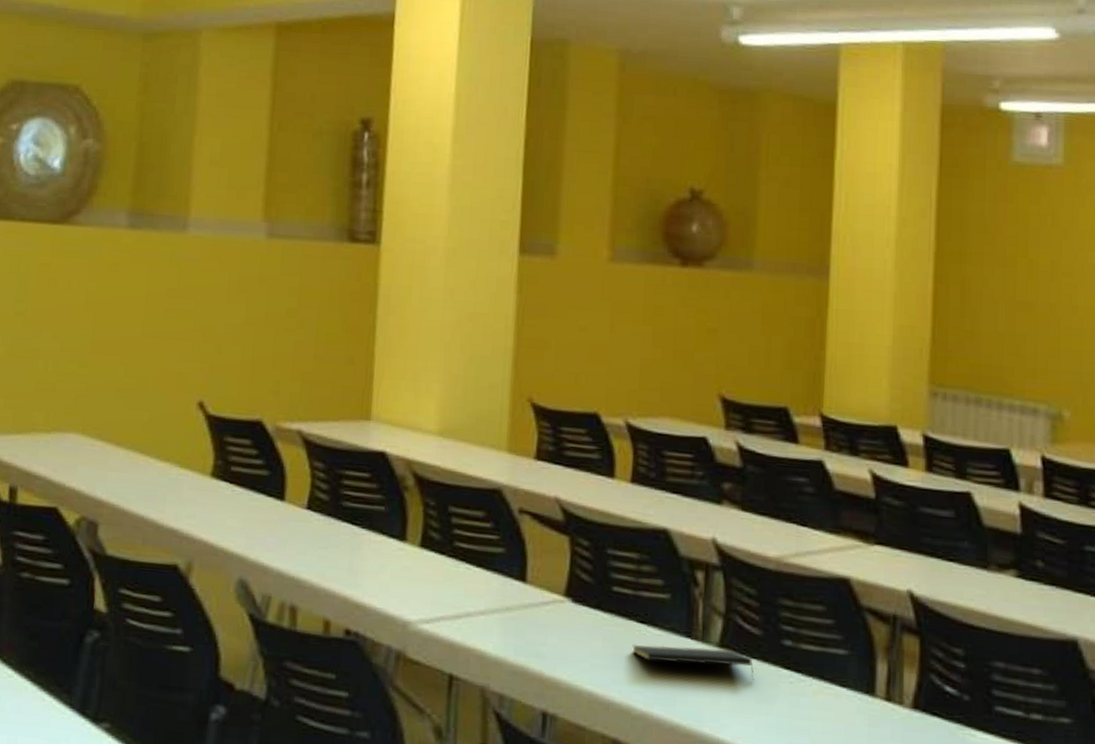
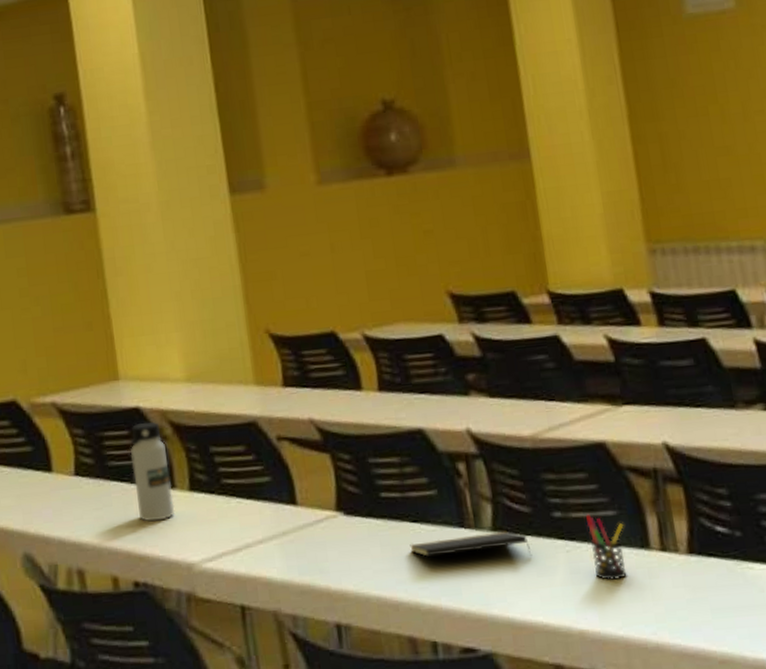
water bottle: none [364,468,404,572] -> present [130,421,176,522]
pen holder: none [814,648,853,722] -> present [586,514,627,581]

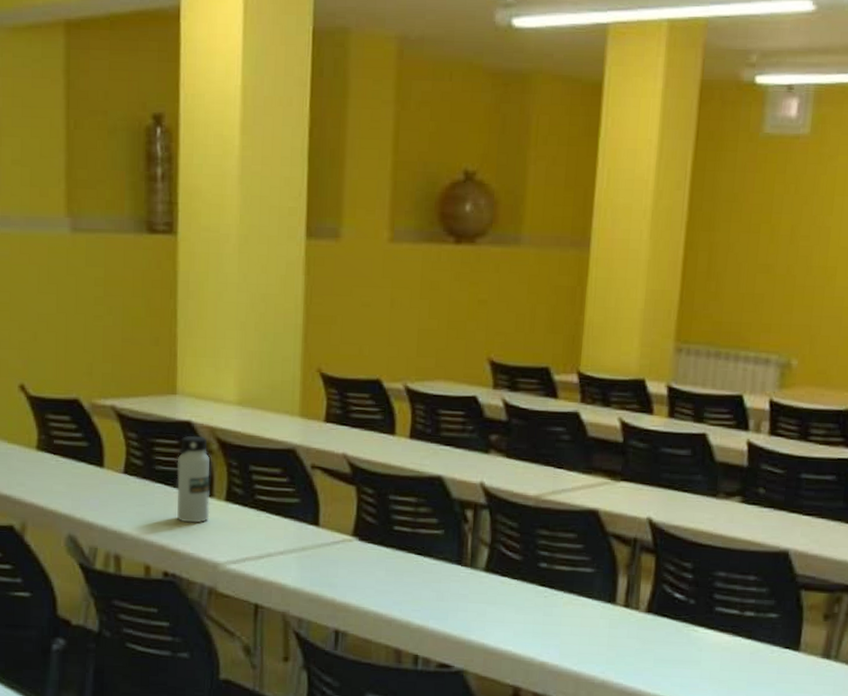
notepad: present [409,531,532,557] -> none [411,572,515,596]
pen holder: present [586,514,627,581] -> none [564,568,598,626]

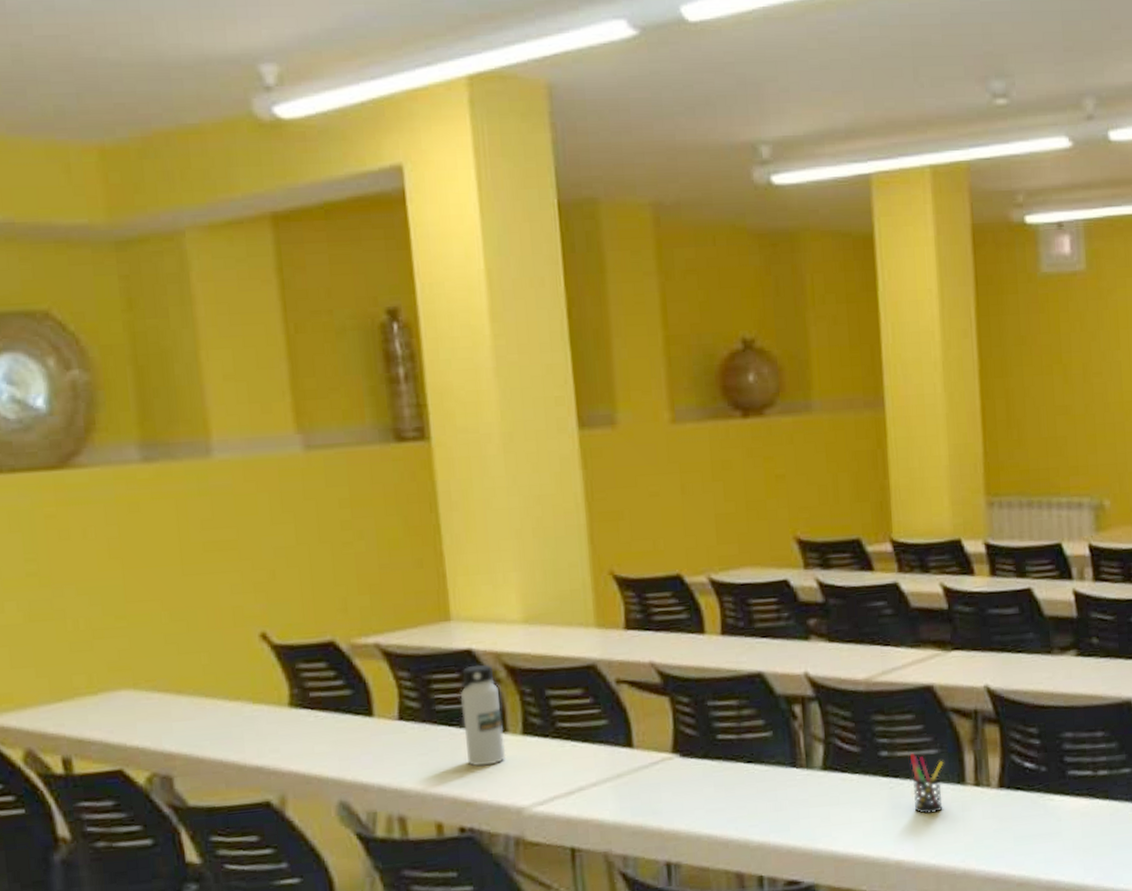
pen holder: none [564,568,598,626] -> present [909,752,944,815]

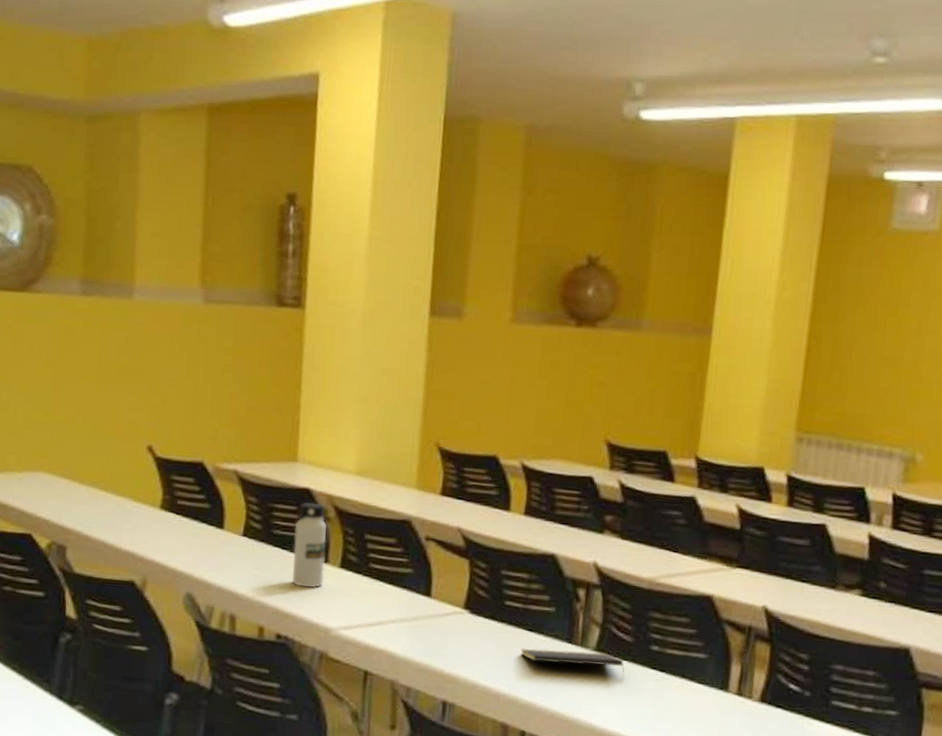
notepad: none [743,770,858,796] -> present [520,648,625,678]
pen holder: present [909,752,944,815] -> none [674,653,710,712]

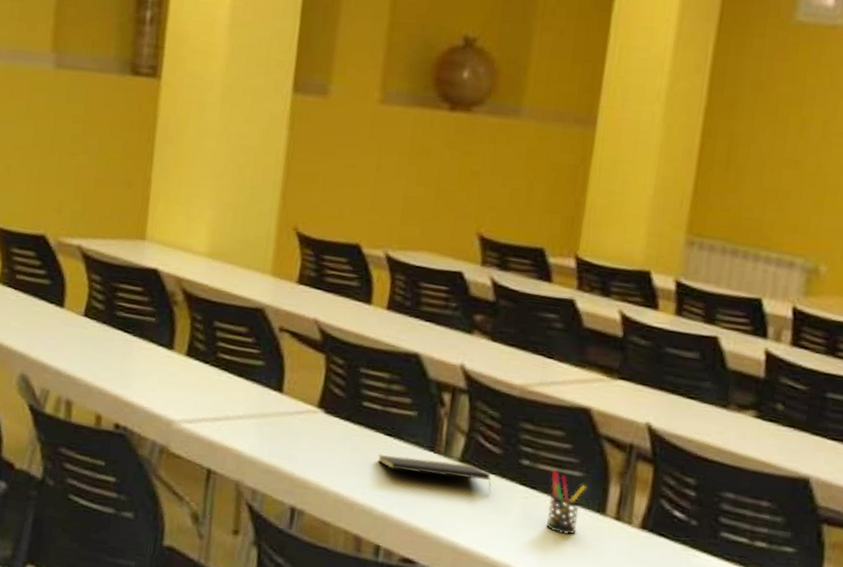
water bottle: present [292,502,326,588] -> none [134,284,174,376]
pen holder: none [674,653,710,712] -> present [545,469,586,535]

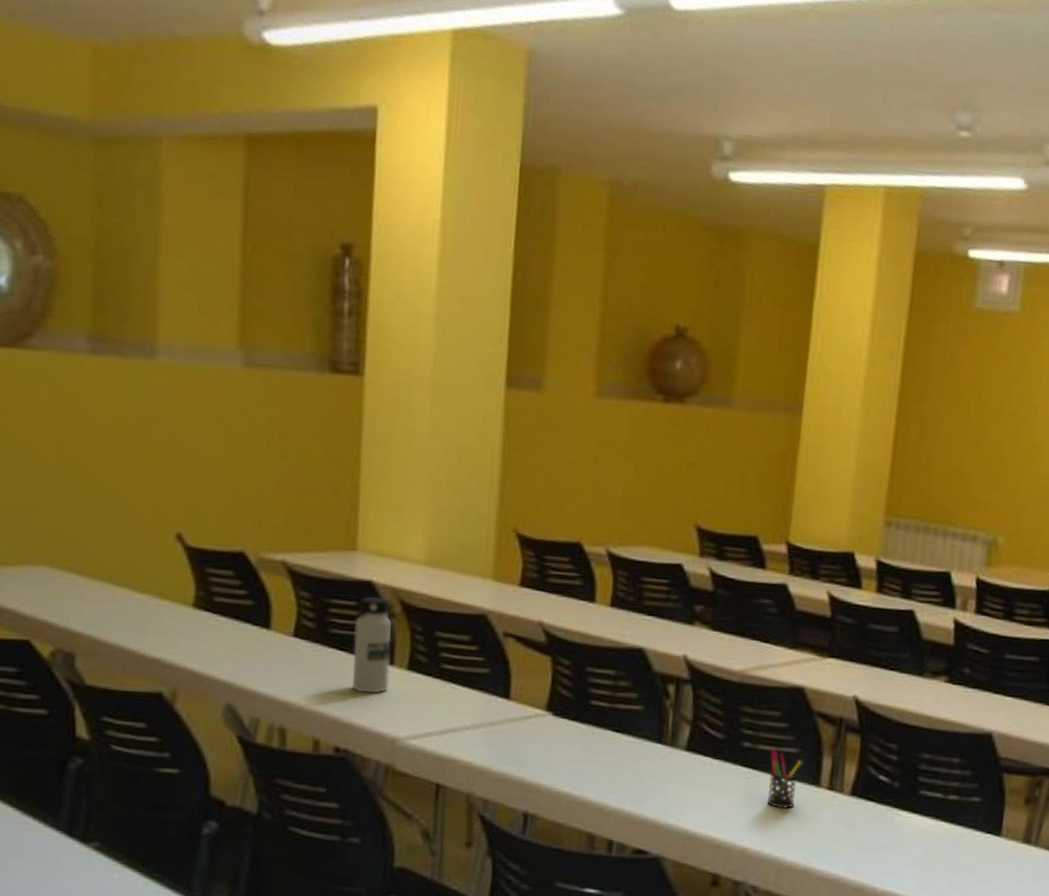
water bottle: none [134,284,174,376] -> present [352,596,391,694]
notepad: present [377,453,491,493] -> none [607,750,716,778]

